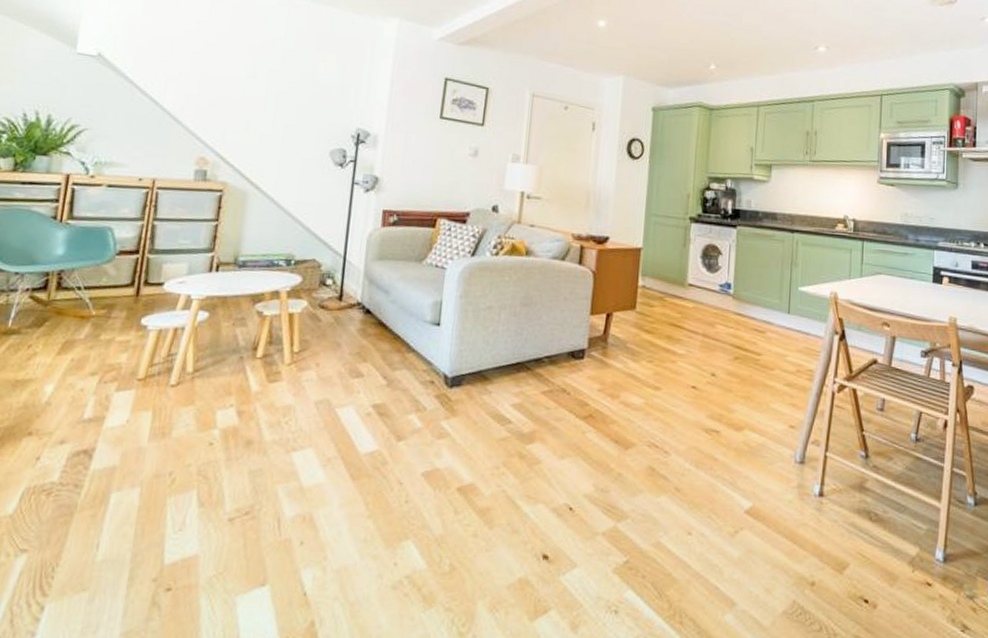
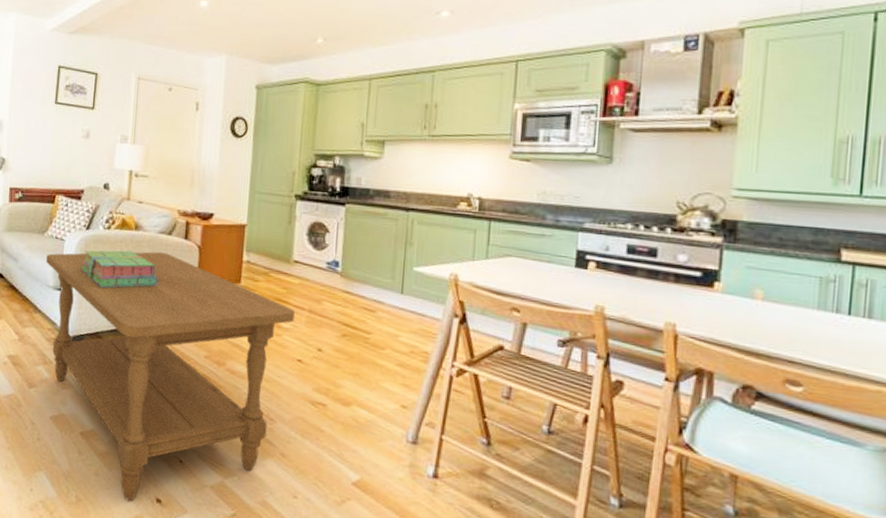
coffee table: none [423,279,689,562] -> present [46,251,295,501]
stack of books: none [463,278,550,321] -> present [80,250,158,288]

